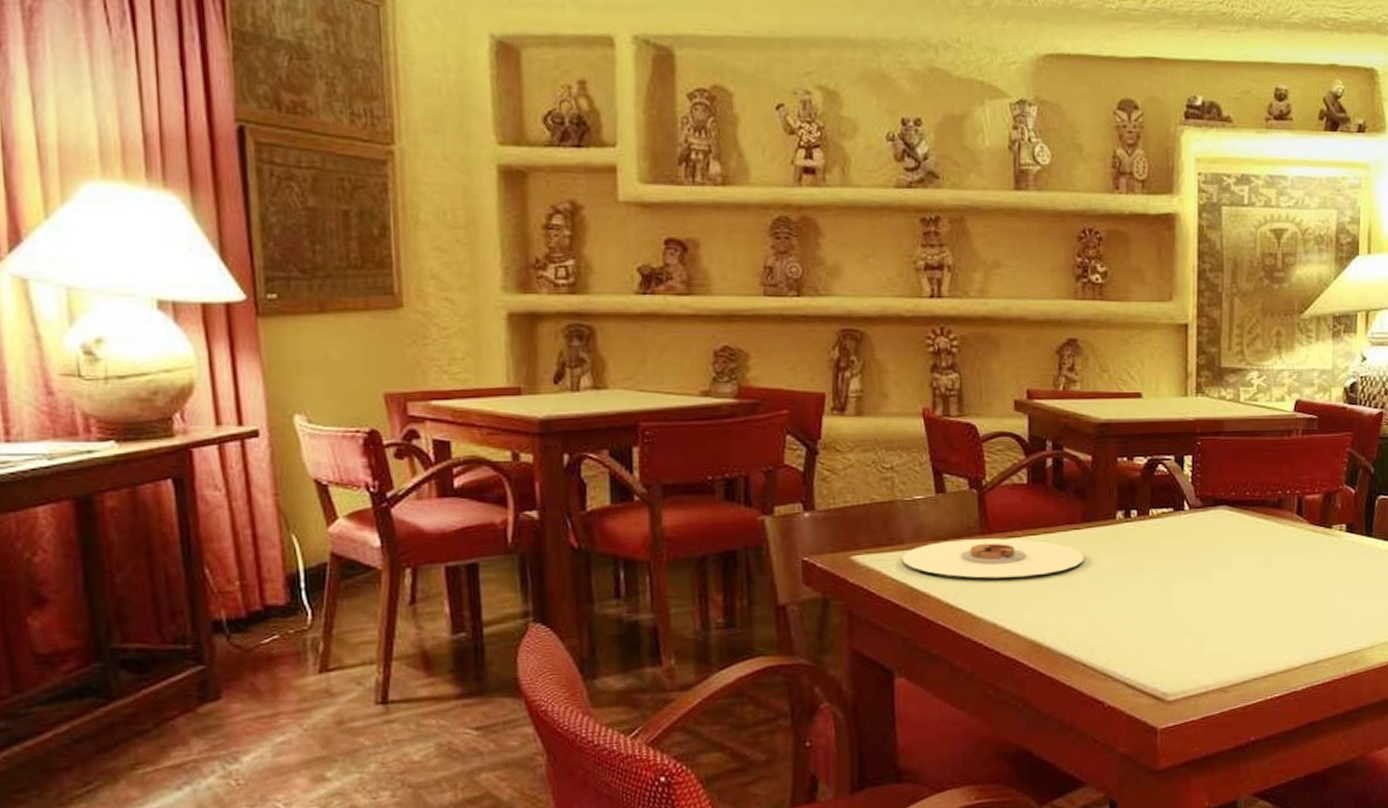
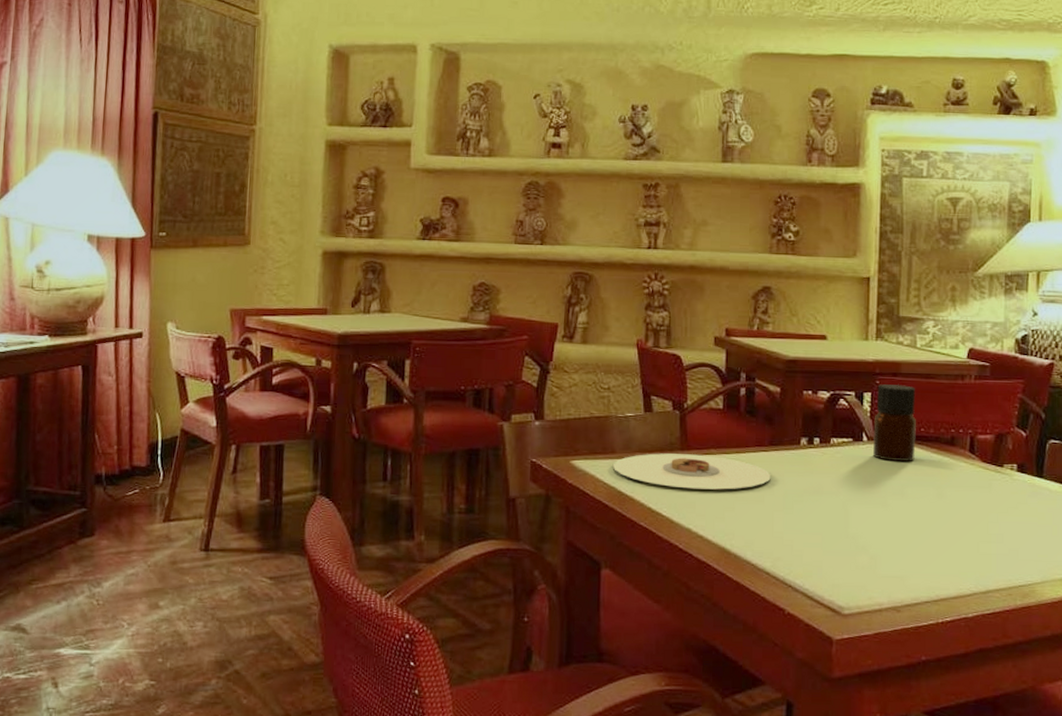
bottle: none [1195,445,1241,530] -> present [873,384,916,462]

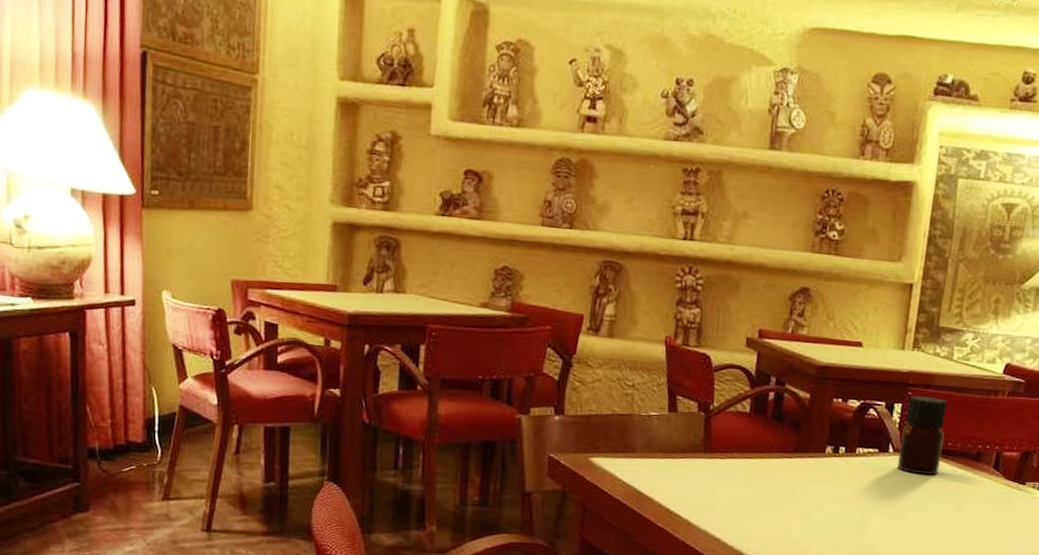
plate: present [612,453,771,490] -> none [632,454,793,495]

